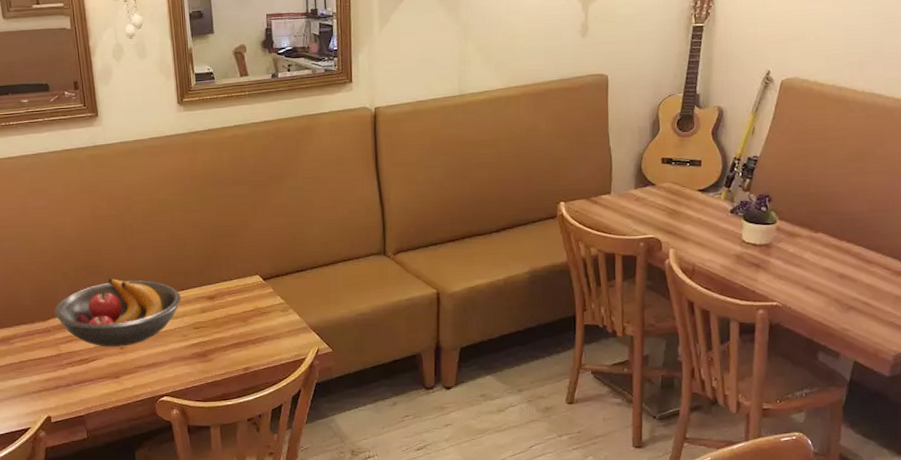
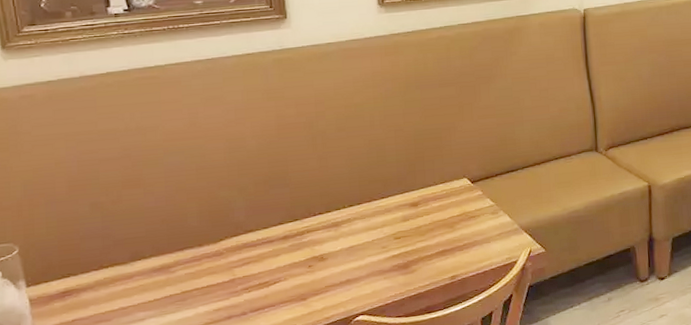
fruit bowl: present [55,278,181,347] -> none [229,190,381,267]

